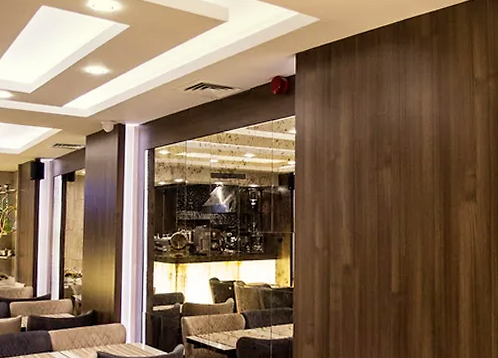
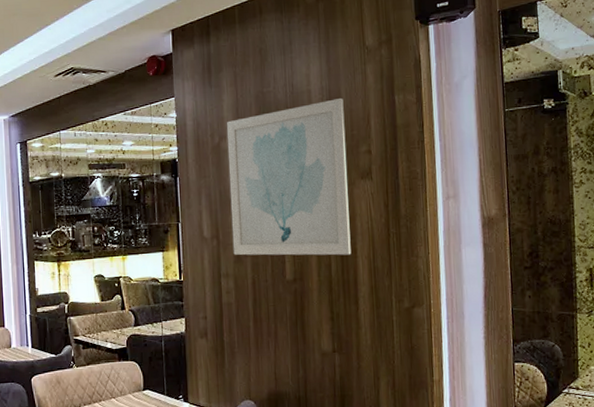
wall art: none [342,124,454,272] -> present [226,97,351,256]

